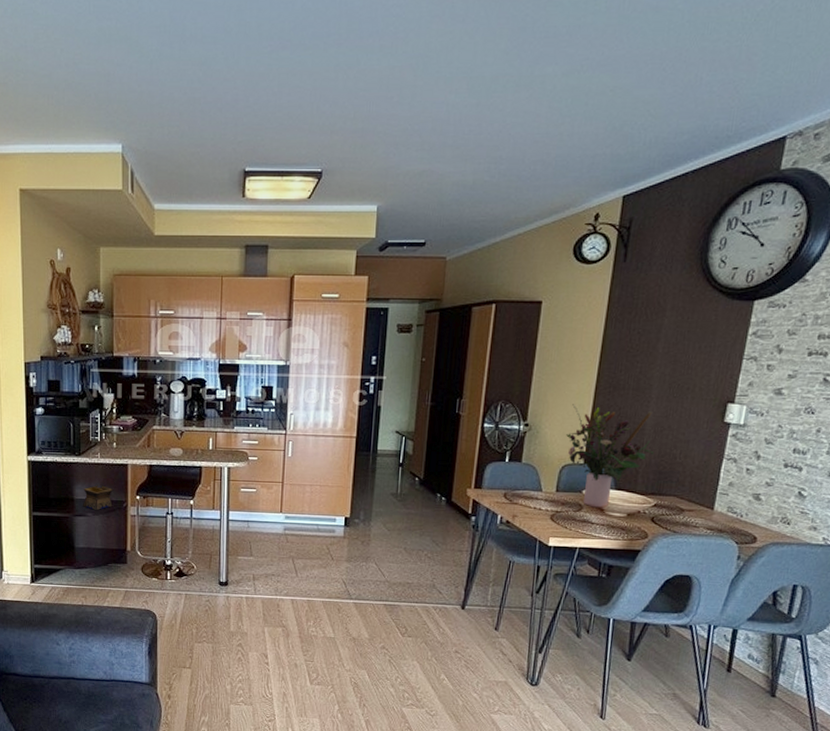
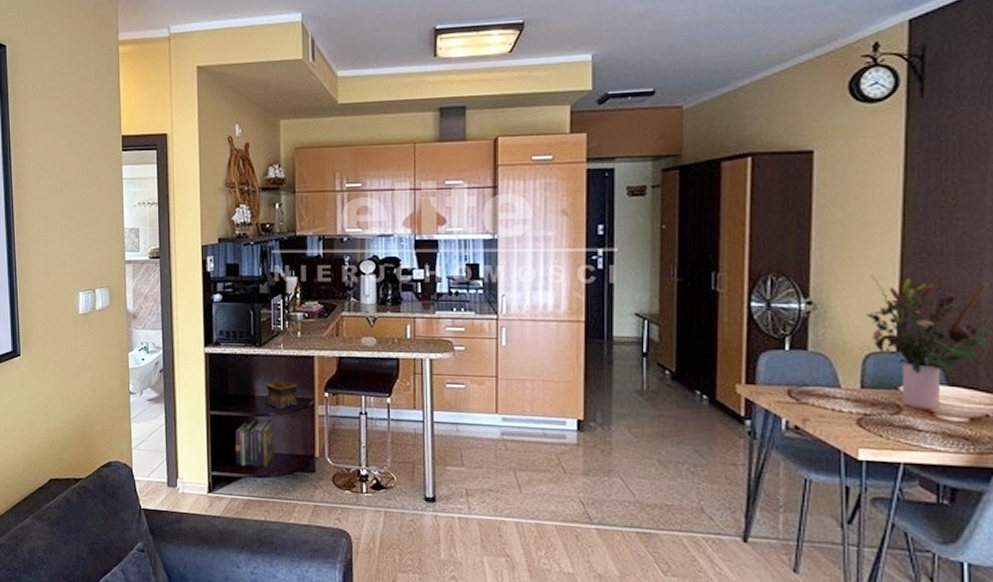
books: none [56,519,91,560] -> present [235,419,275,468]

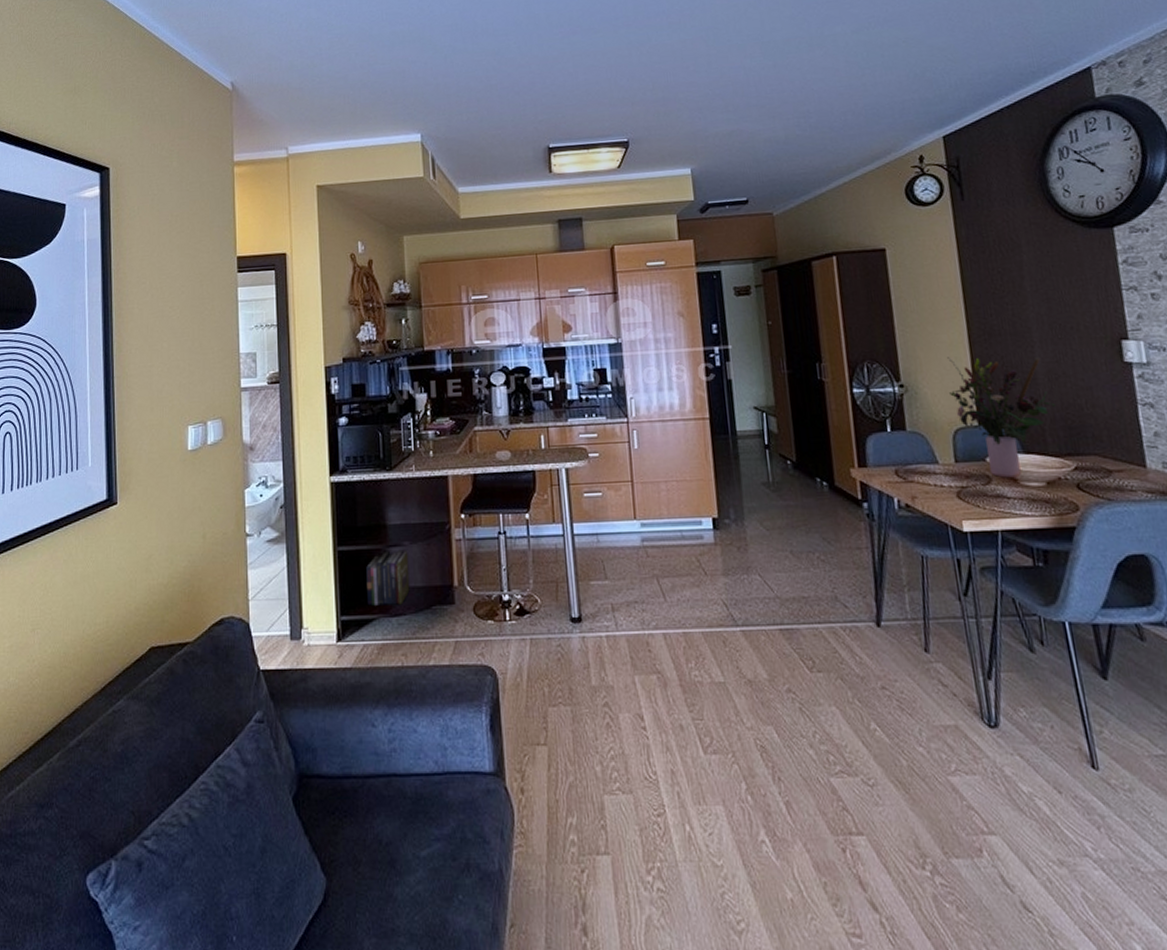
decorative box: present [265,380,298,410] -> none [397,505,433,538]

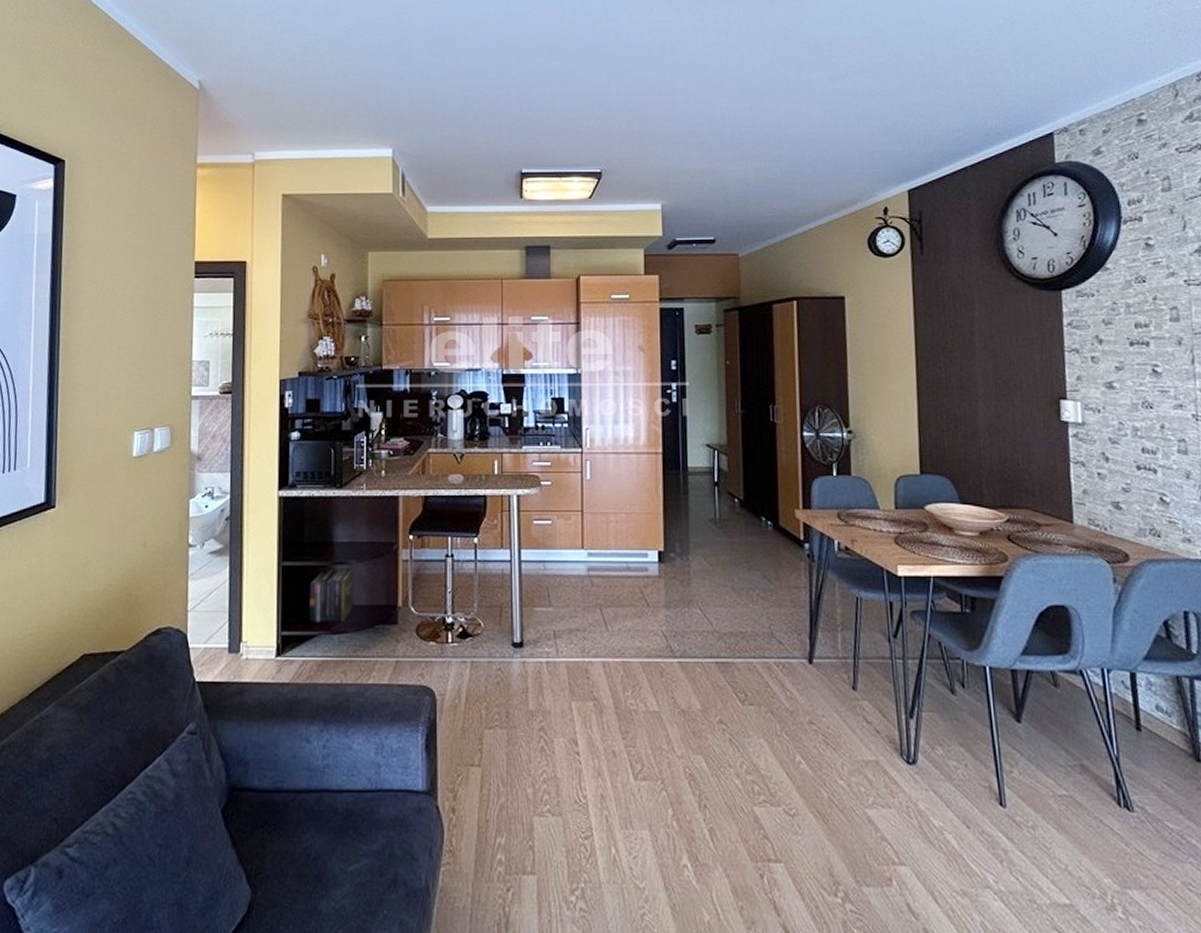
bouquet: present [947,357,1056,478] -> none [895,406,994,526]

